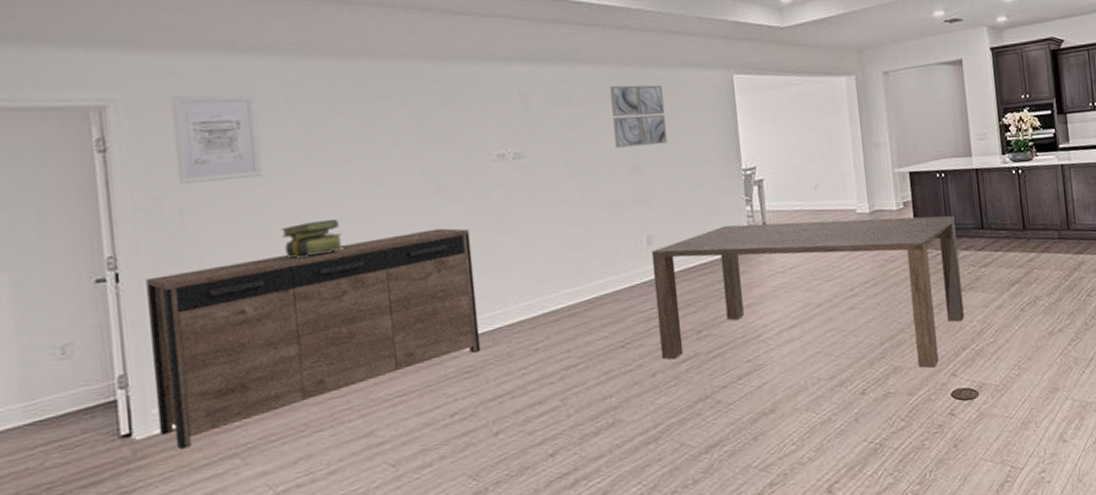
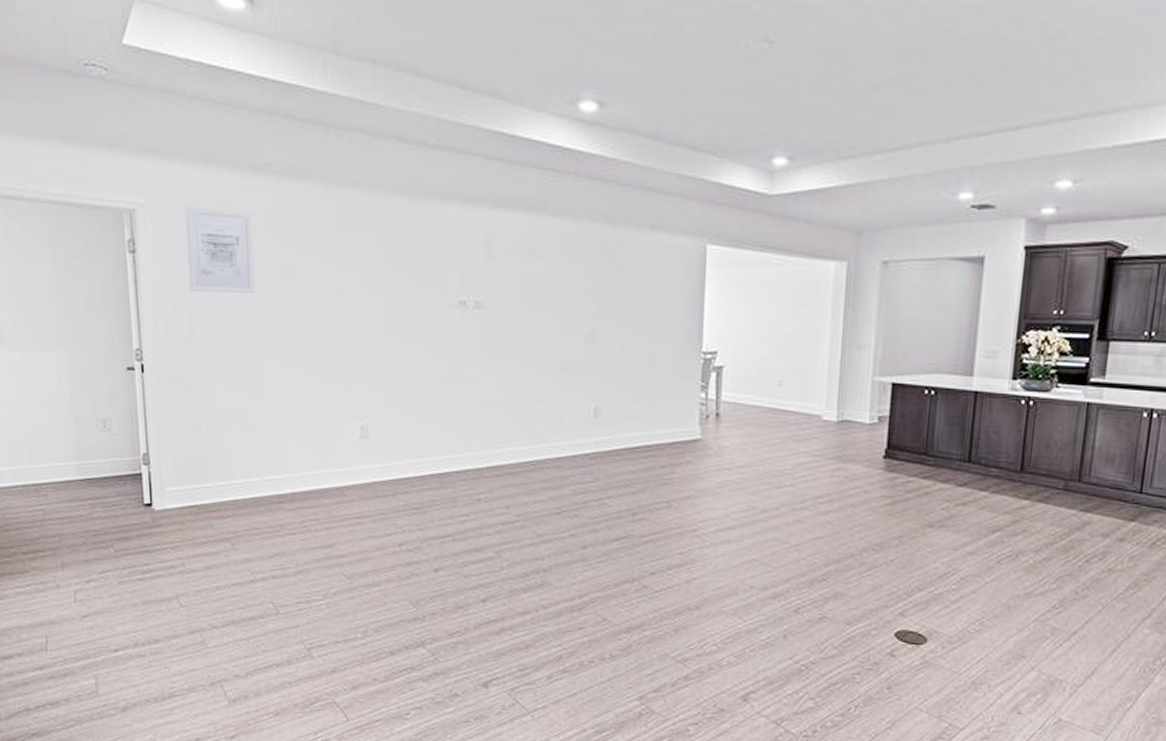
sideboard: present [146,228,481,450] -> none [164,367,429,525]
stack of books: present [281,219,343,258] -> none [269,342,318,375]
wall art: present [610,85,667,148] -> none [574,242,629,312]
dining table: present [651,215,964,369] -> none [594,409,937,602]

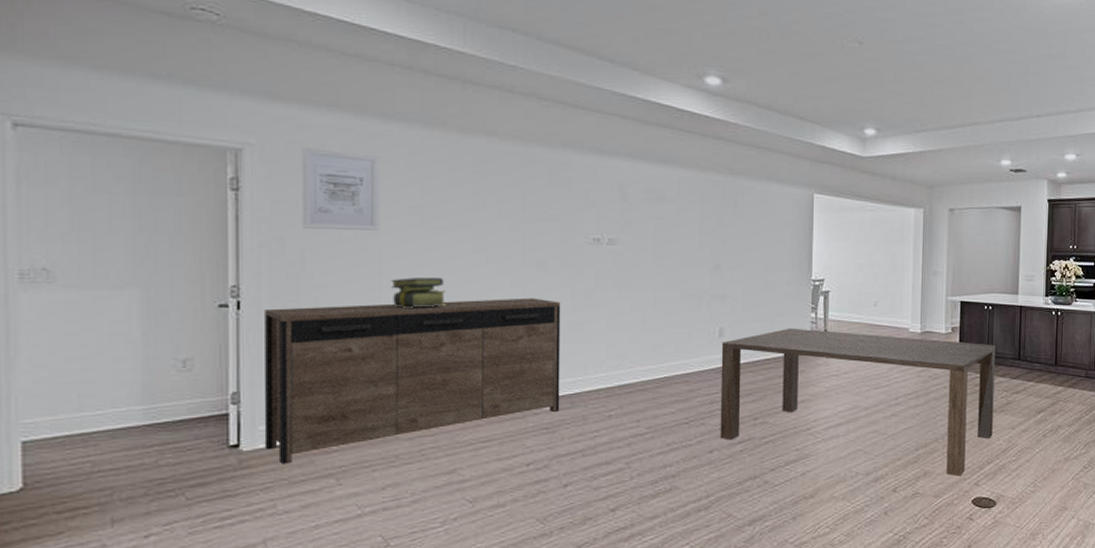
sideboard: none [164,367,429,525] -> present [264,298,561,464]
stack of books: none [269,342,318,375] -> present [391,277,445,308]
dining table: none [594,409,937,602] -> present [720,328,996,476]

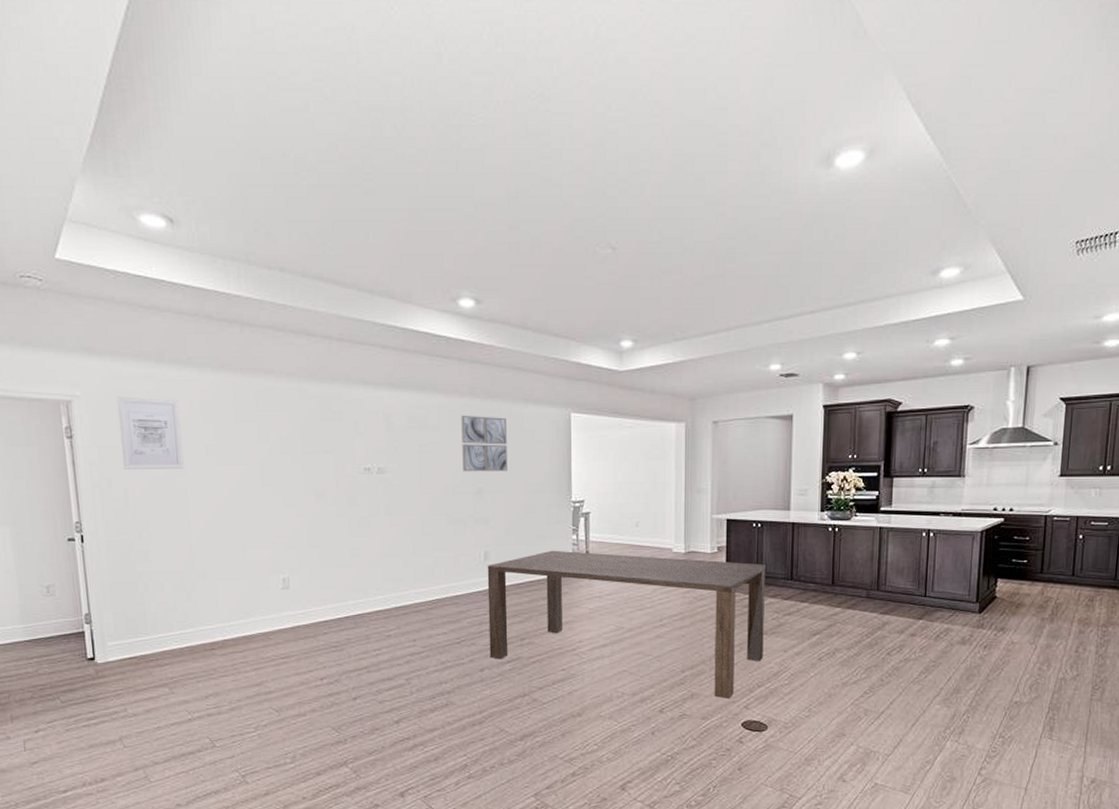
sideboard: present [264,298,561,464] -> none [102,526,346,675]
stack of books: present [391,277,445,308] -> none [197,509,243,538]
wall art: none [701,189,749,248] -> present [461,415,508,472]

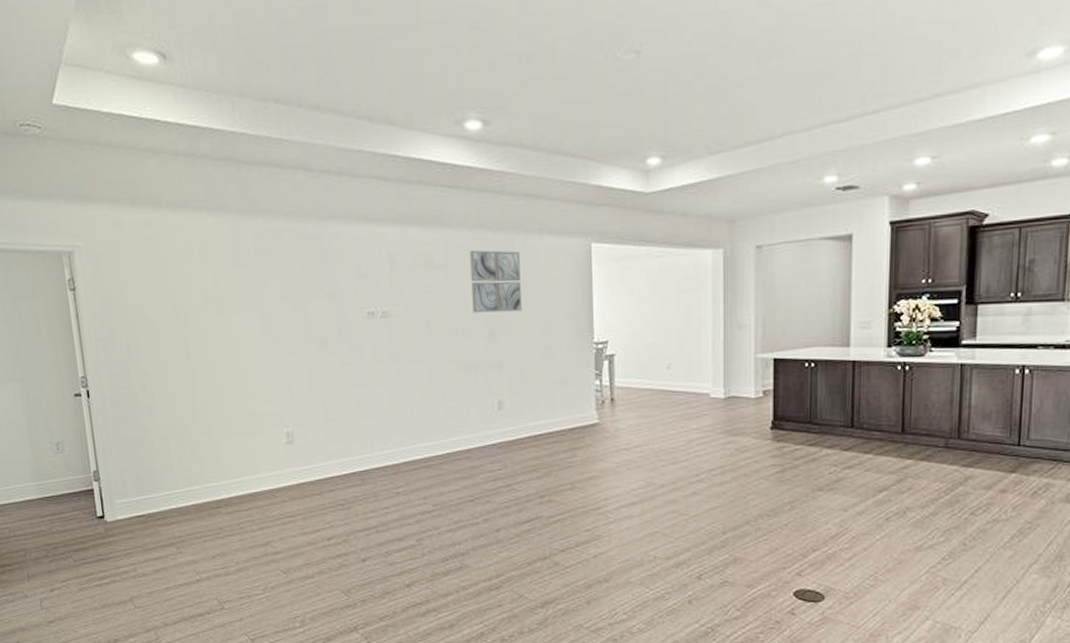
wall art: present [117,396,184,470] -> none [116,245,185,321]
dining table: present [487,550,765,699] -> none [501,397,820,564]

